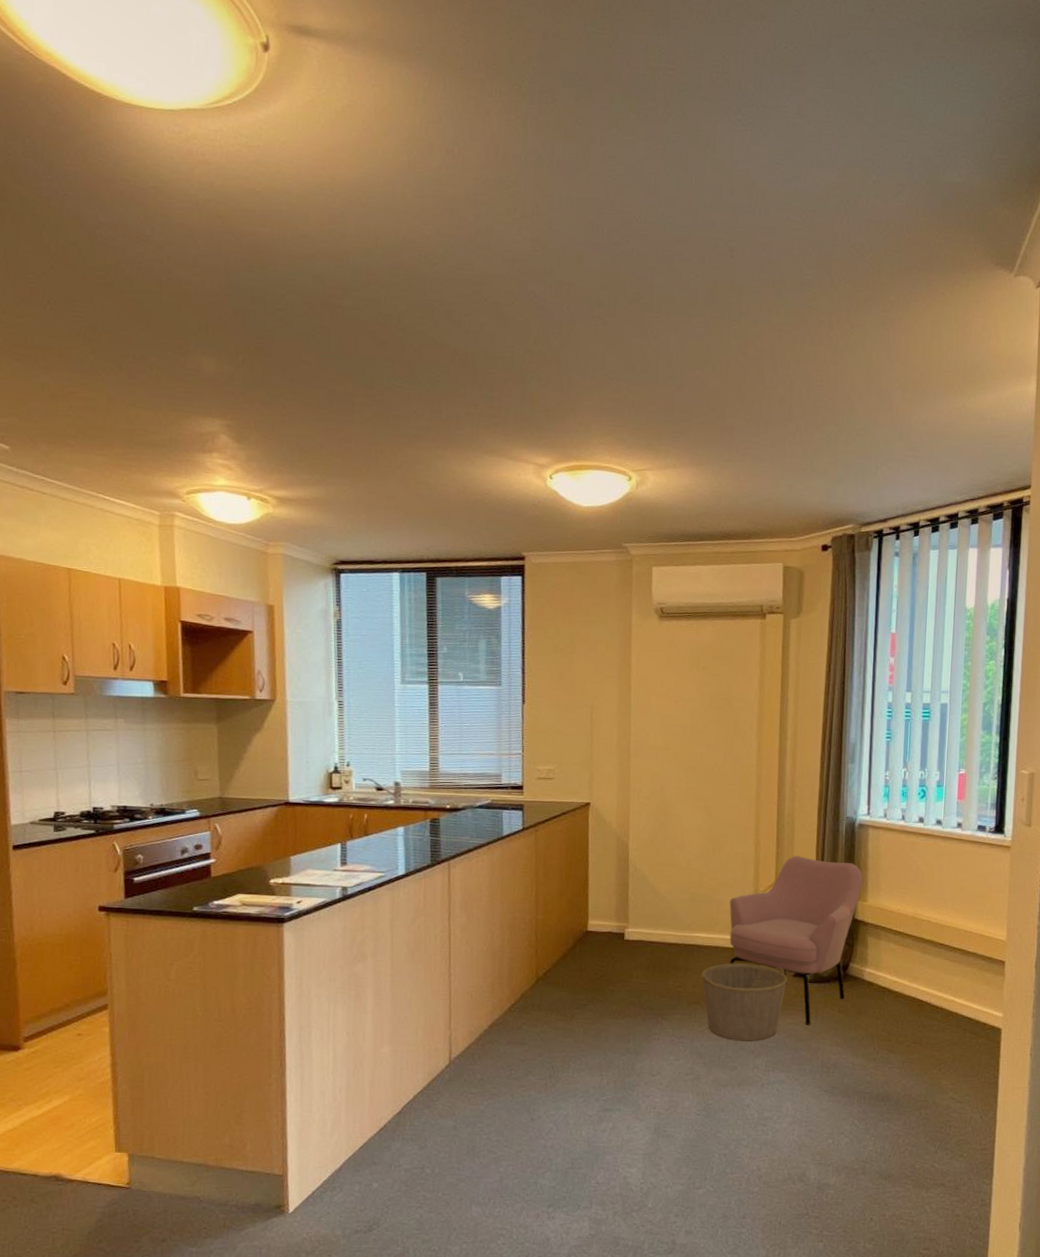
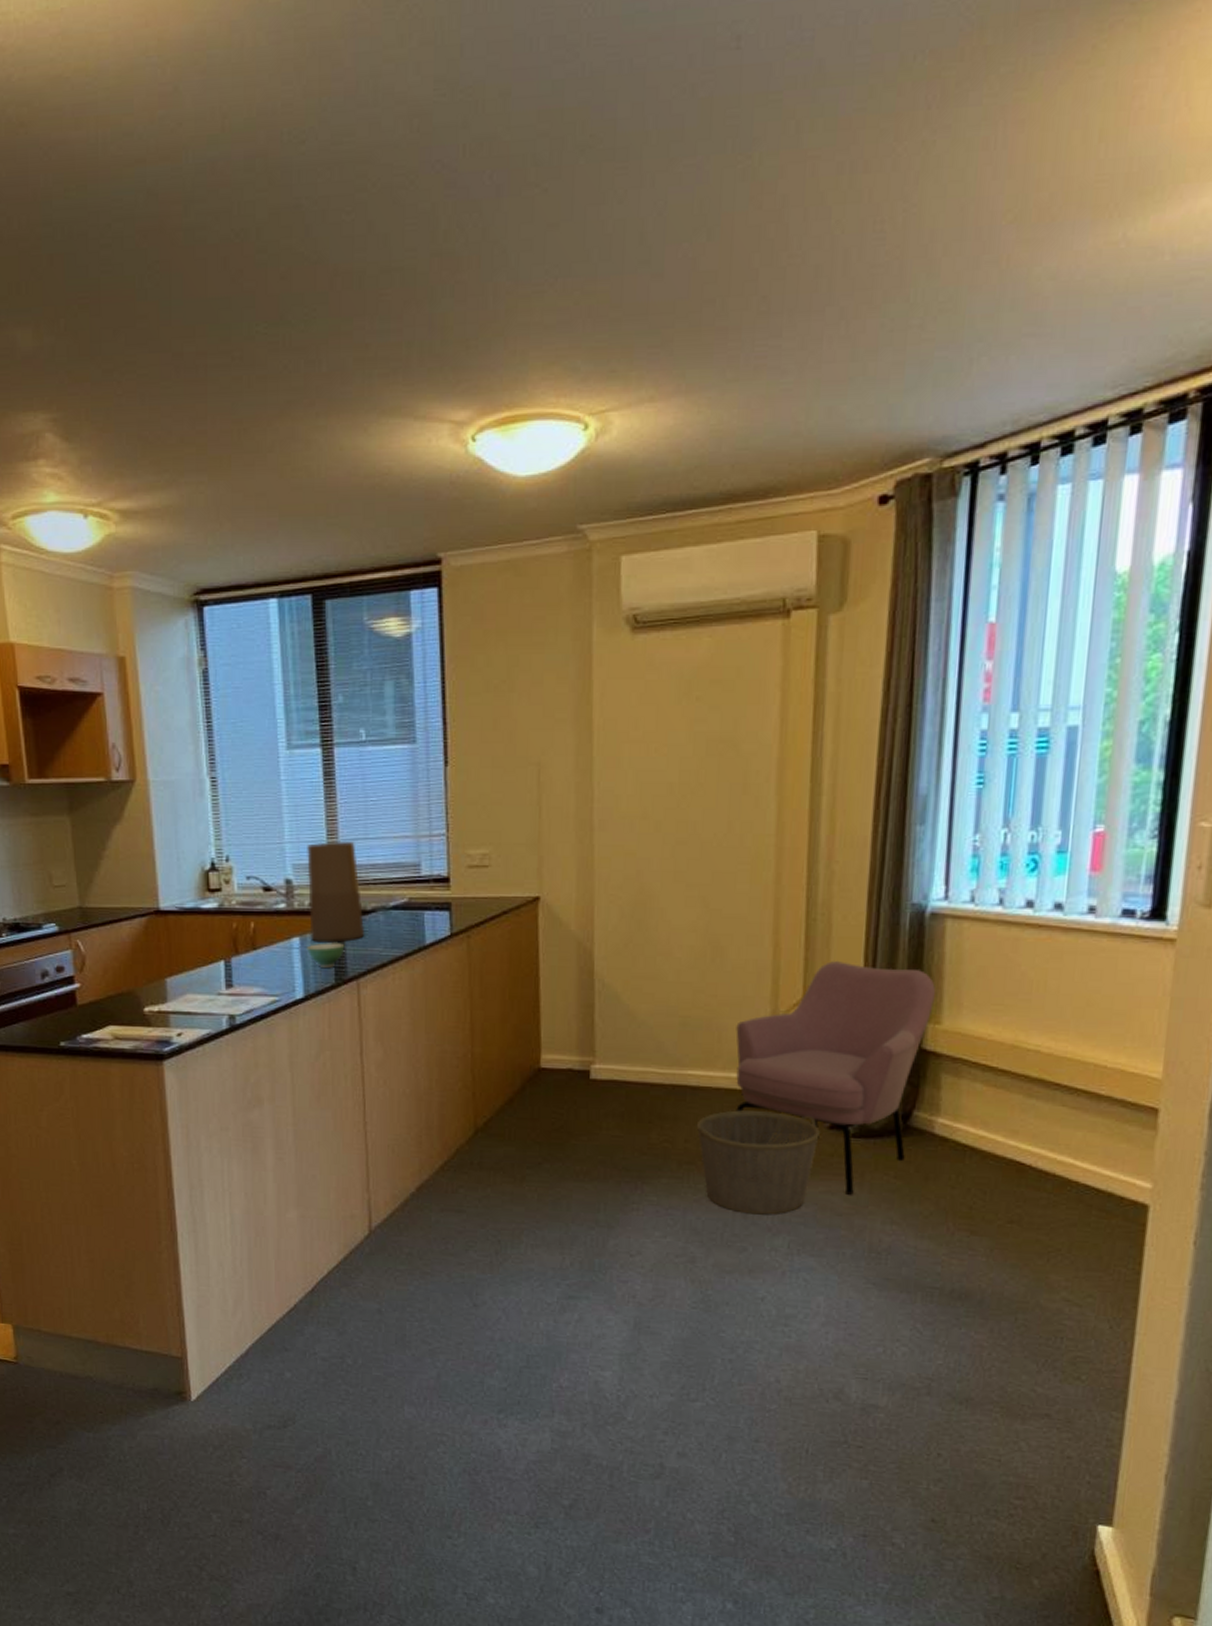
bowl: none [408,832,440,852] -> present [306,942,345,969]
vase: none [412,754,456,833] -> present [307,840,364,944]

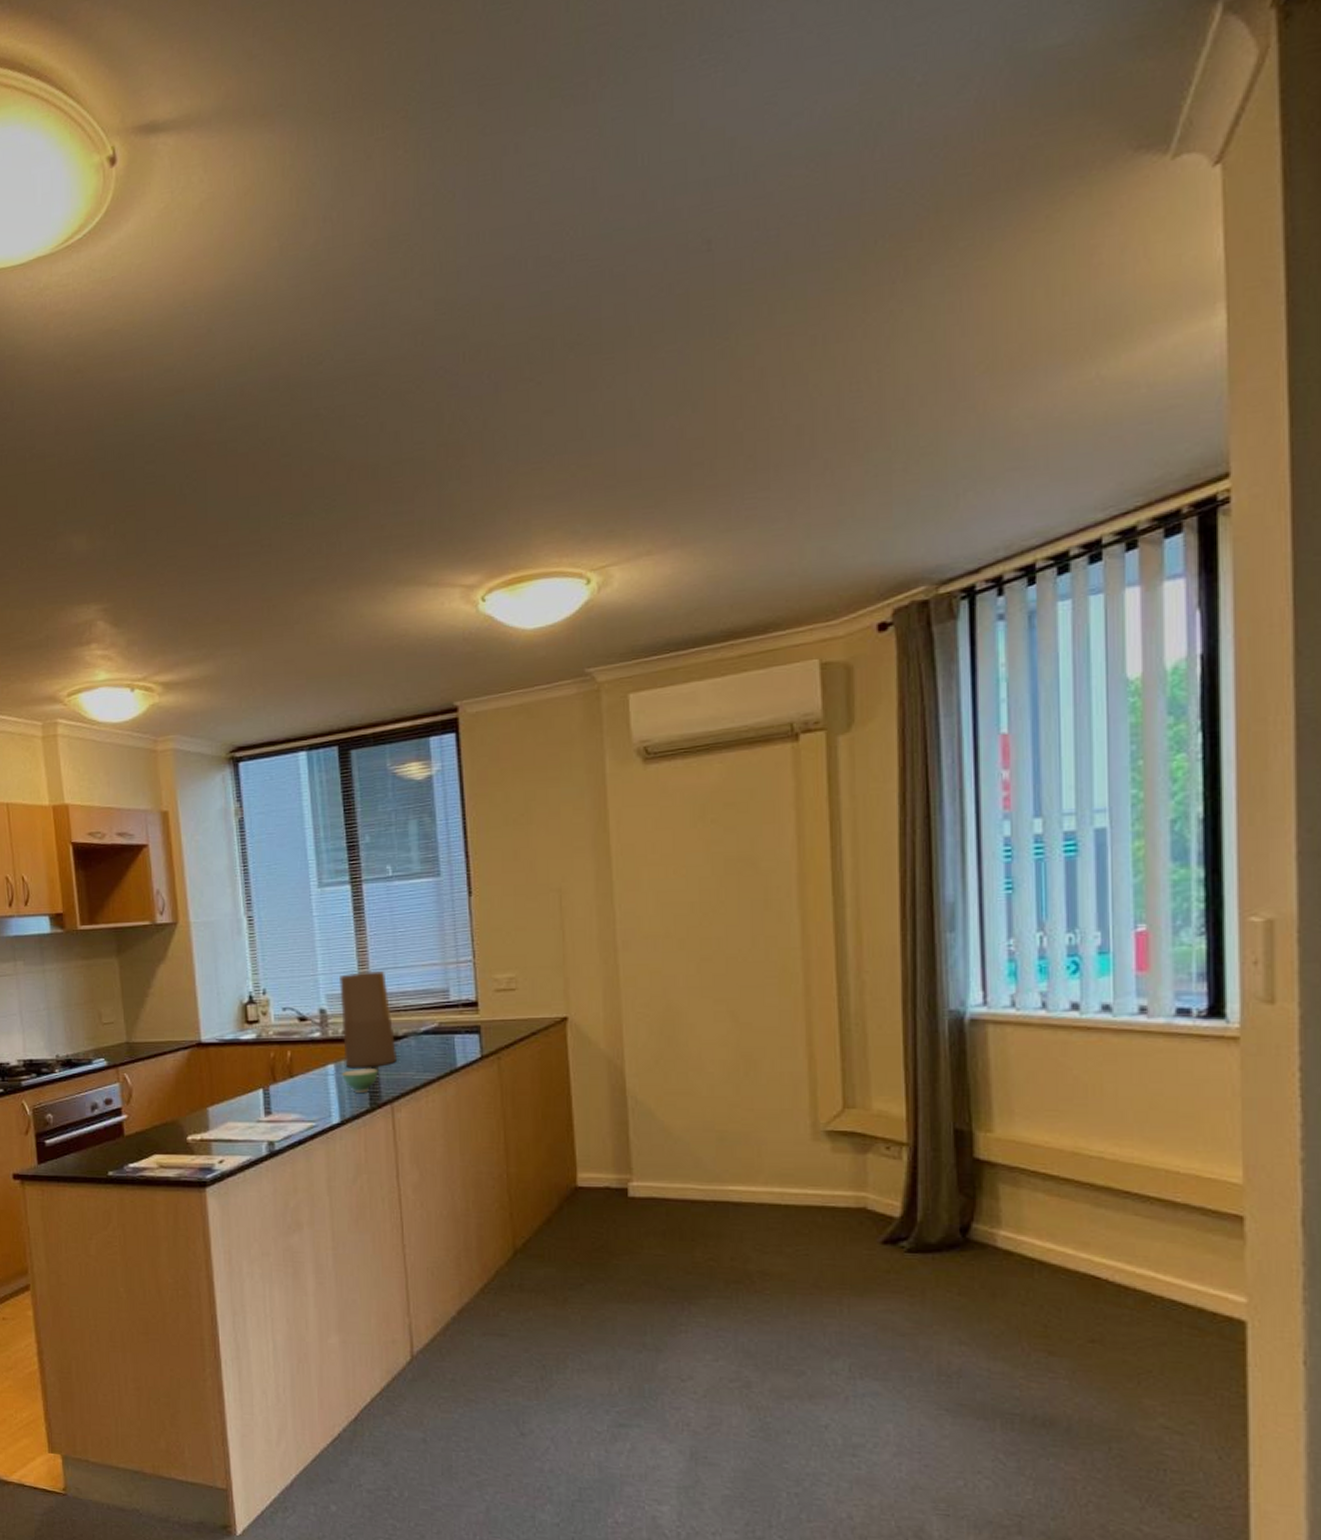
basket: present [696,1110,820,1215] -> none [741,1225,873,1336]
armchair: present [729,961,935,1195] -> none [776,1071,983,1314]

